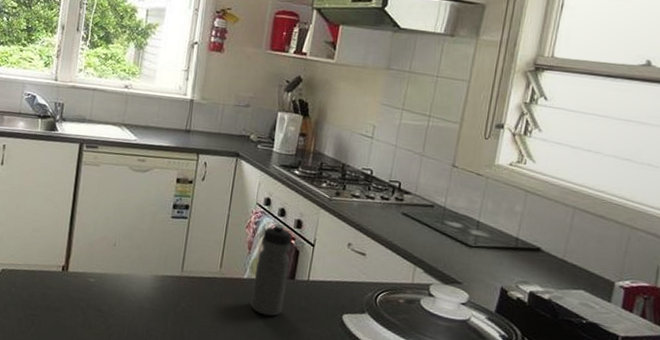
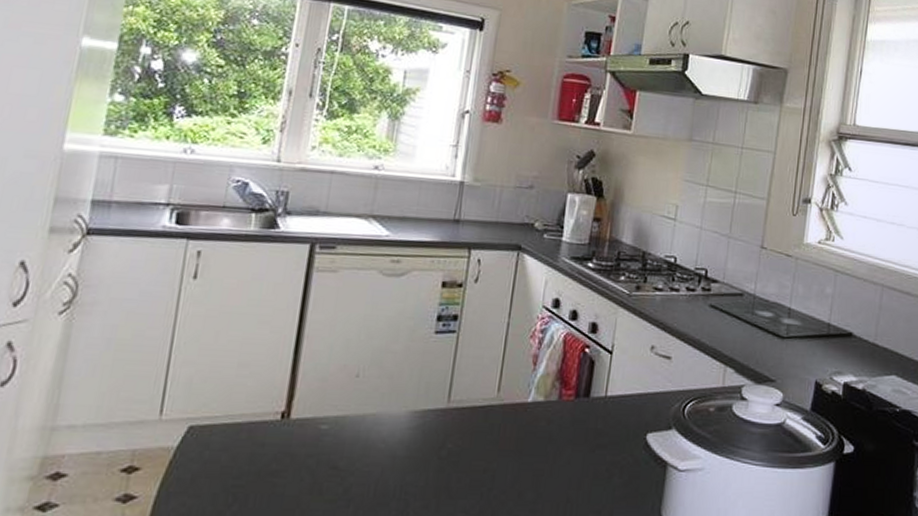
water bottle: present [251,223,293,317] -> none [536,329,587,447]

